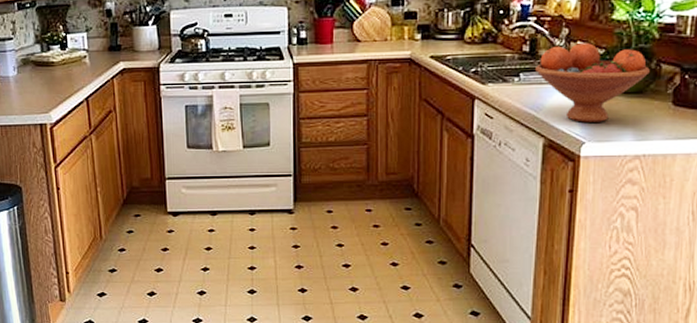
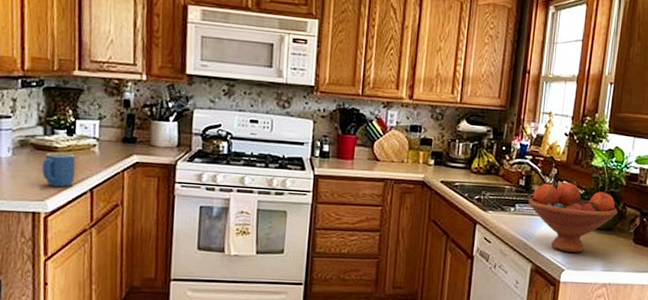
mug: none [43,66,71,100] -> present [42,152,76,188]

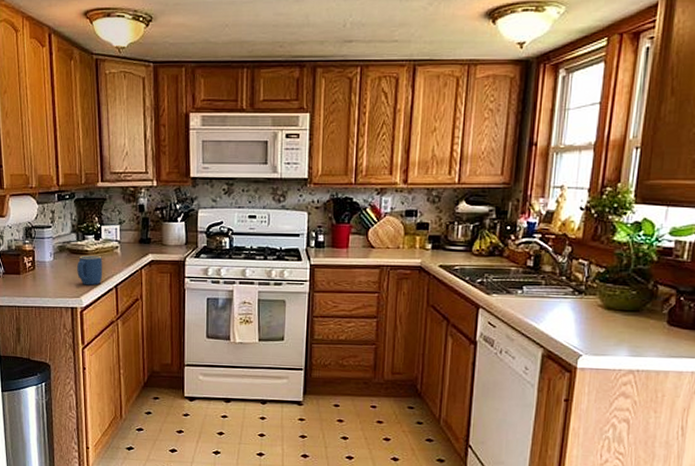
fruit bowl: present [528,182,618,253] -> none [538,260,647,337]

